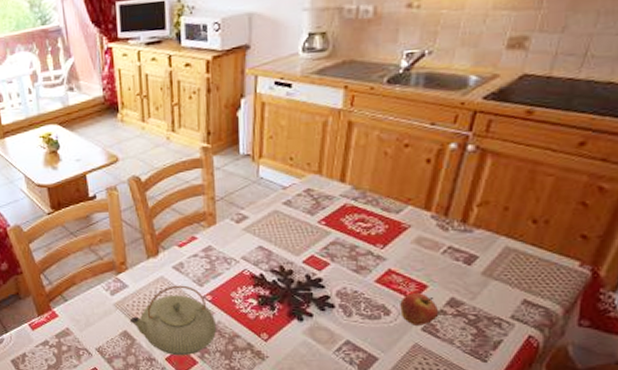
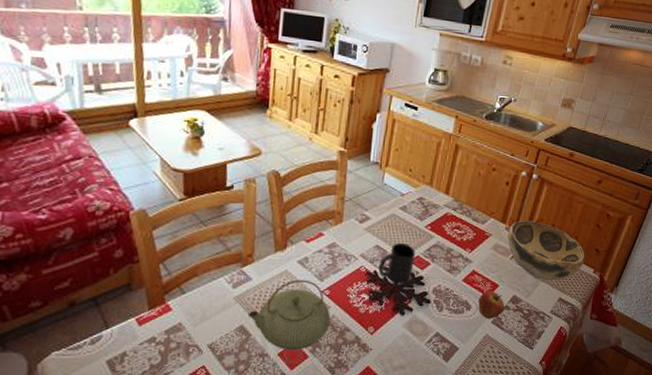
mug: none [265,242,309,287] -> present [378,243,415,284]
decorative bowl: none [435,204,563,279] -> present [507,220,585,281]

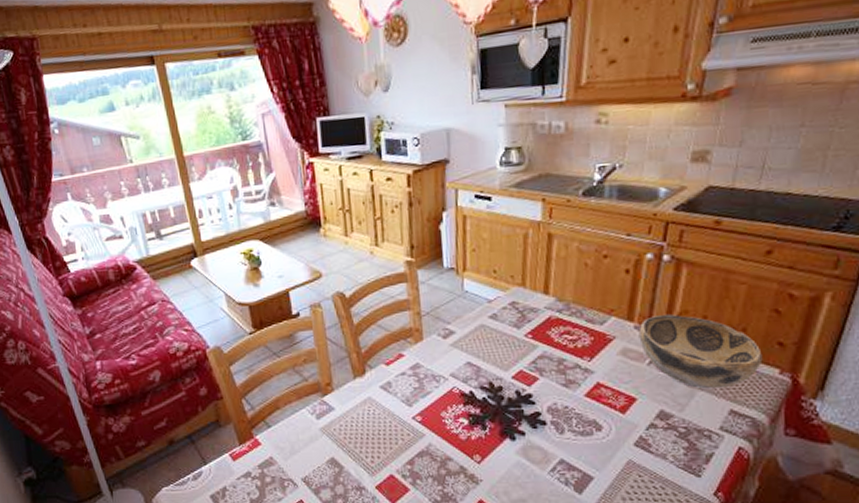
teapot: present [249,279,331,351] -> none [338,406,428,483]
mug: present [378,243,415,284] -> none [474,357,518,404]
fruit: present [478,291,505,319] -> none [611,406,650,441]

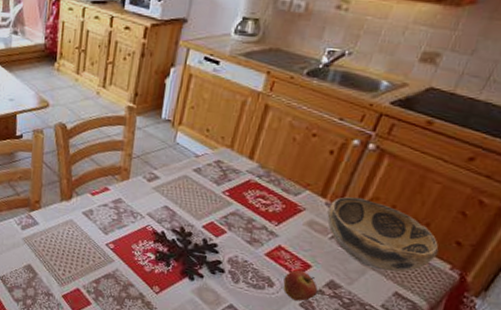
fruit: none [611,406,650,441] -> present [282,270,318,301]

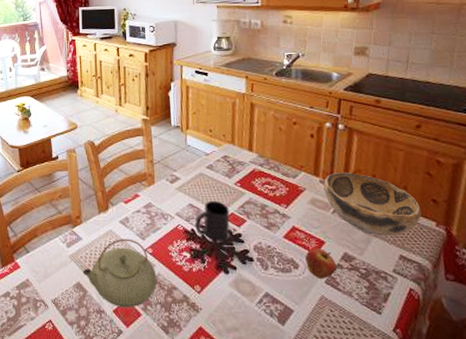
teapot: none [36,229,115,296] -> present [83,238,157,308]
mug: none [166,206,210,249] -> present [195,201,230,241]

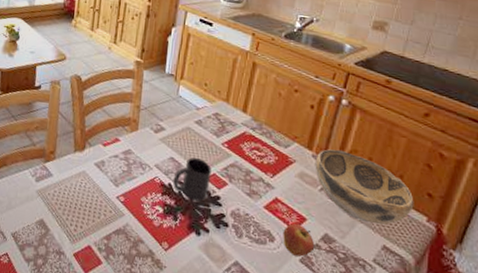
teapot: present [83,238,157,308] -> none [48,181,125,254]

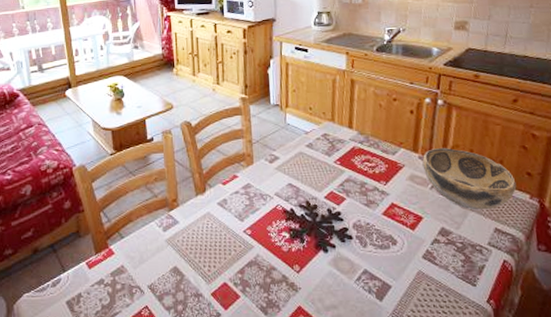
mug: present [173,157,212,202] -> none [294,180,329,220]
fruit: present [283,223,315,257] -> none [403,224,435,254]

